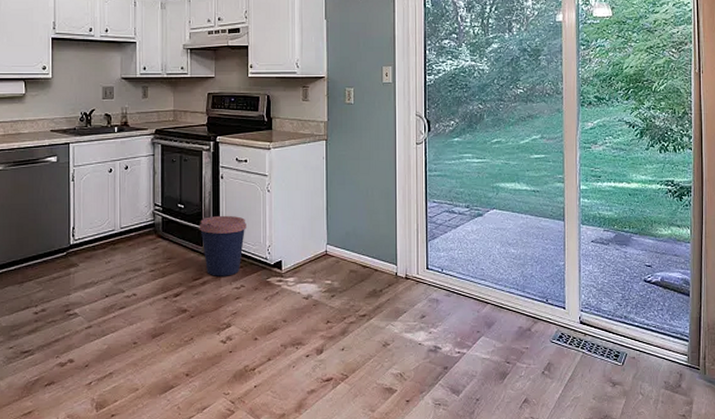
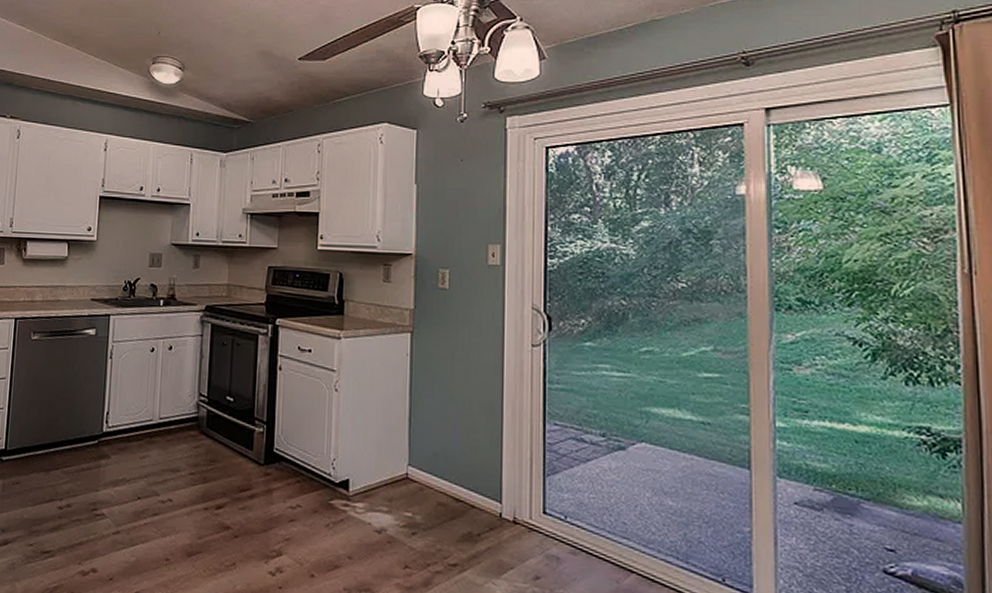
coffee cup: present [199,215,246,276] -> none [249,414,307,492]

